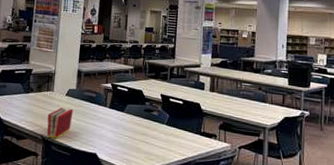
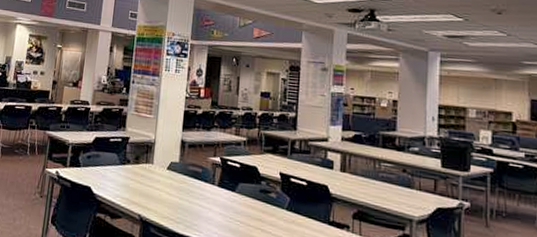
book: present [47,107,74,139] -> none [145,183,176,220]

